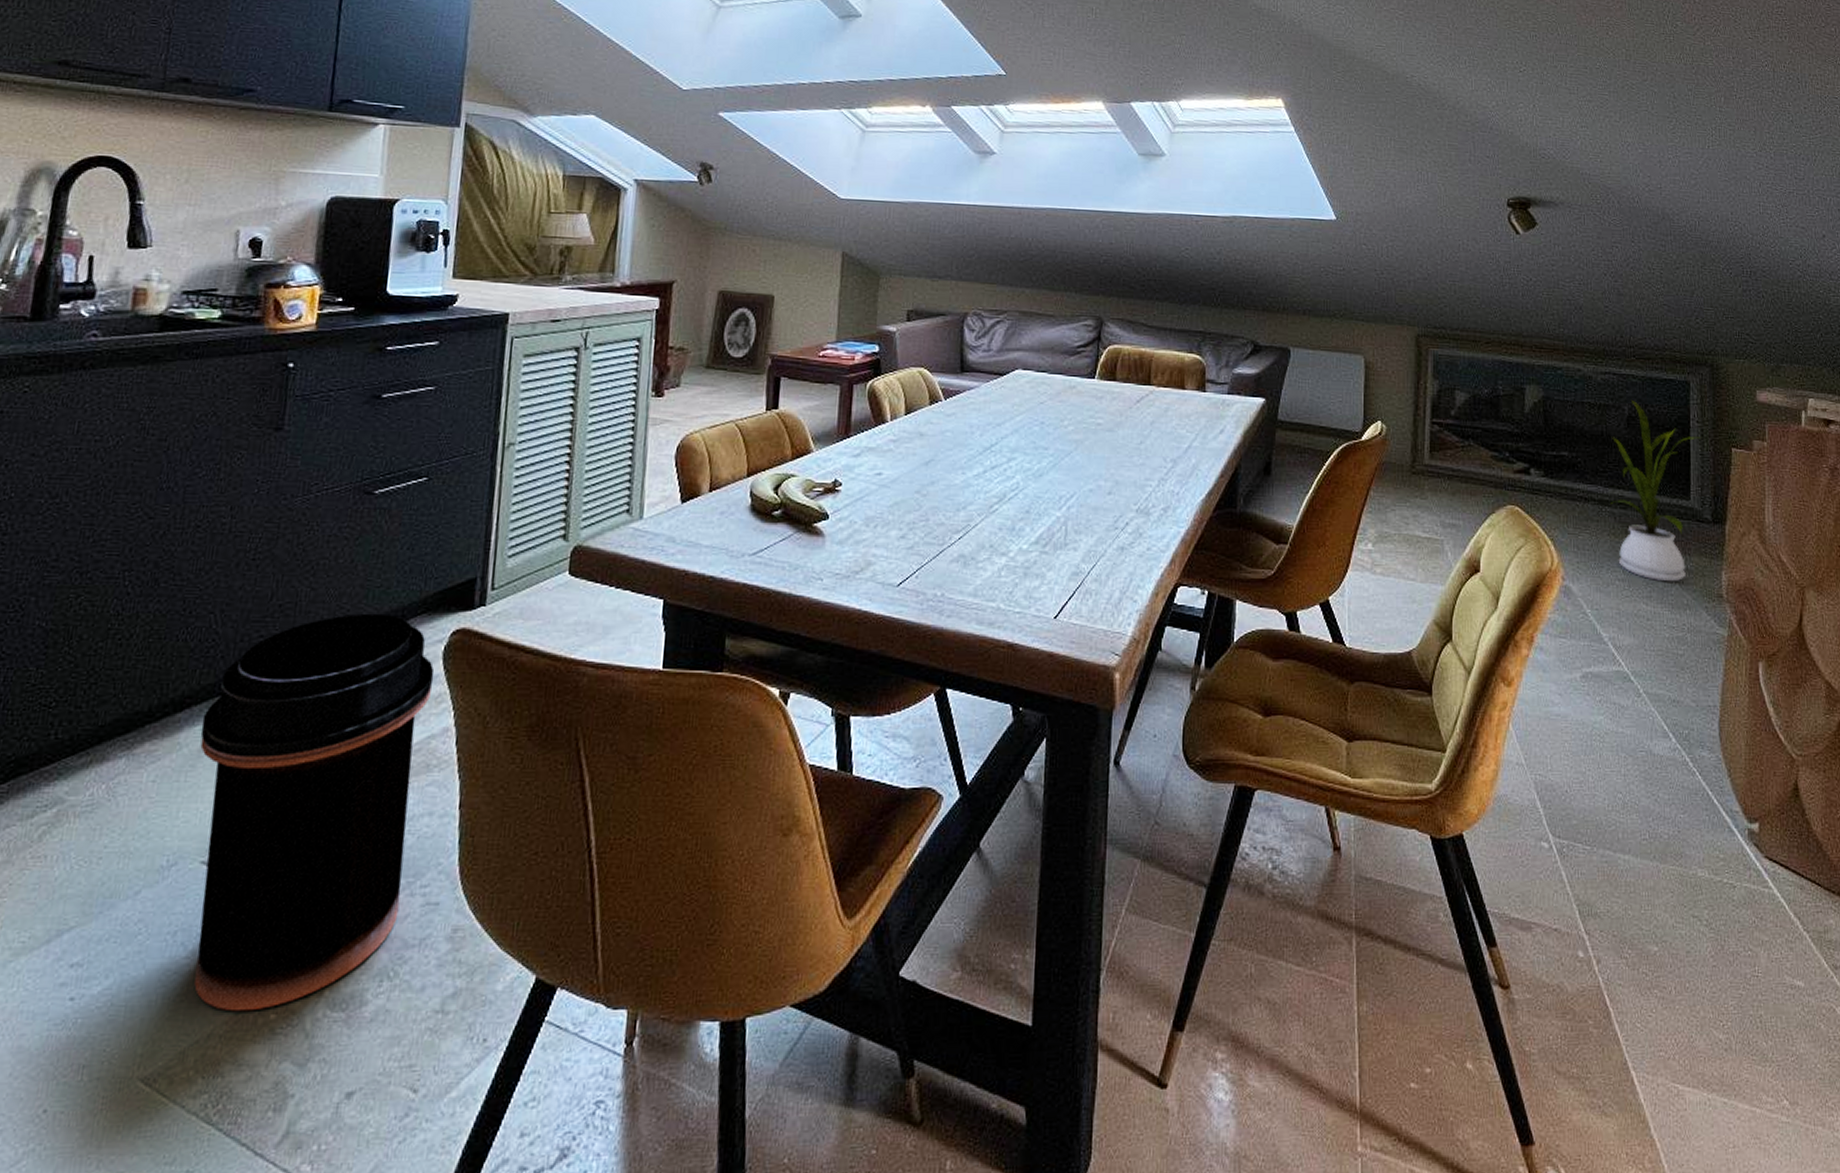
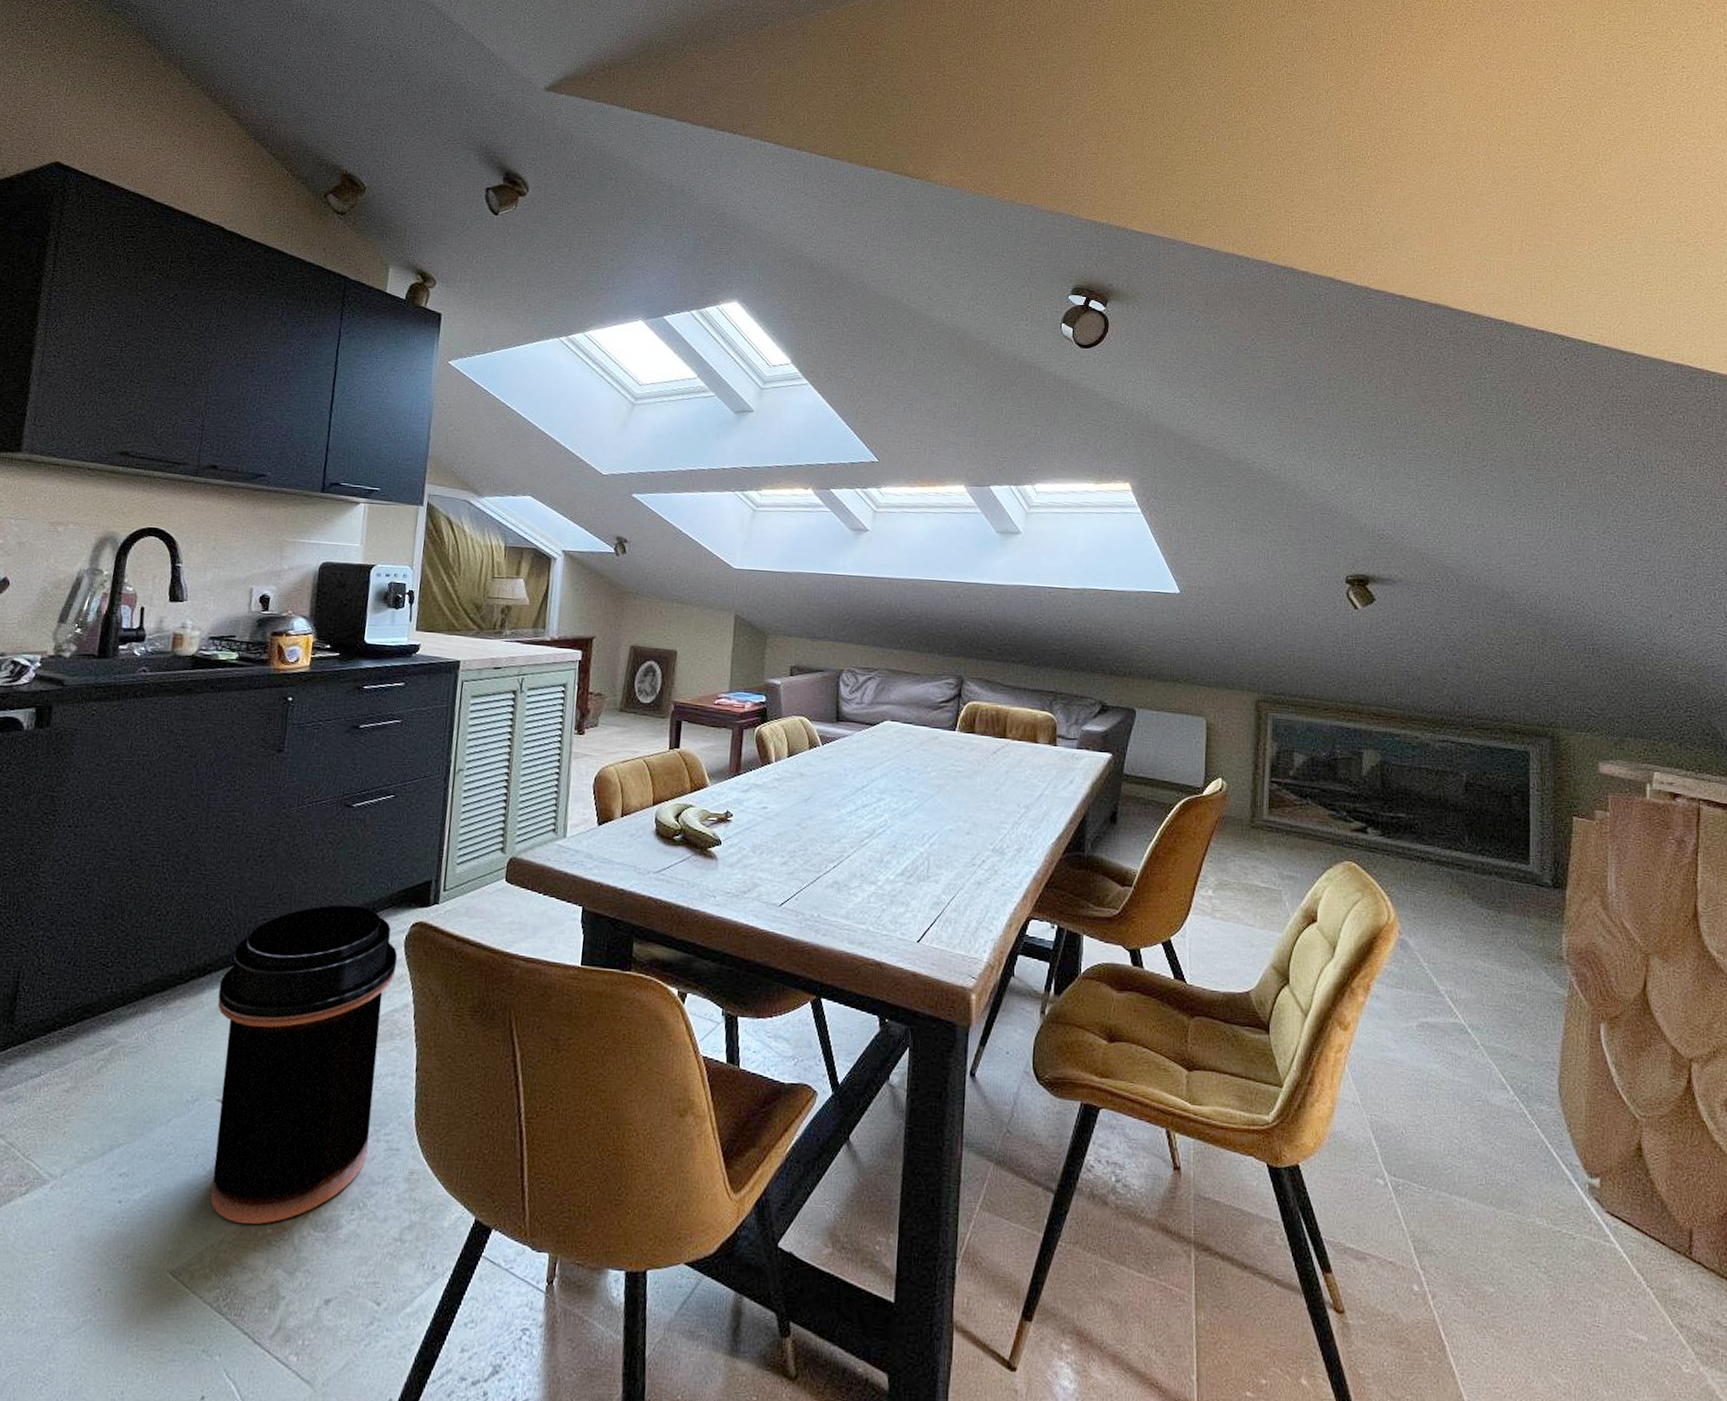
house plant: present [1610,399,1700,582] -> none [1447,767,1540,942]

